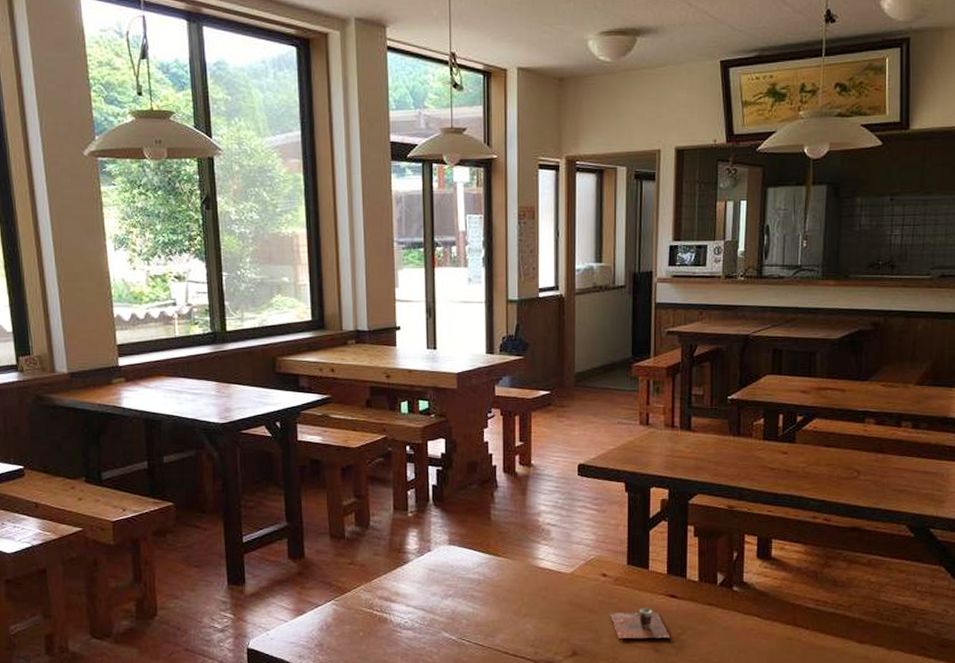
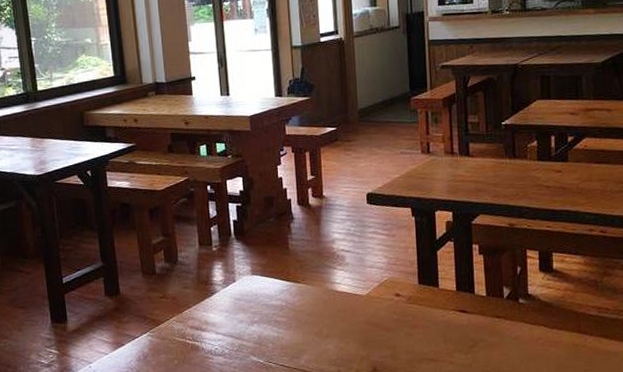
cup: present [610,607,671,639] -> none [405,323,464,354]

